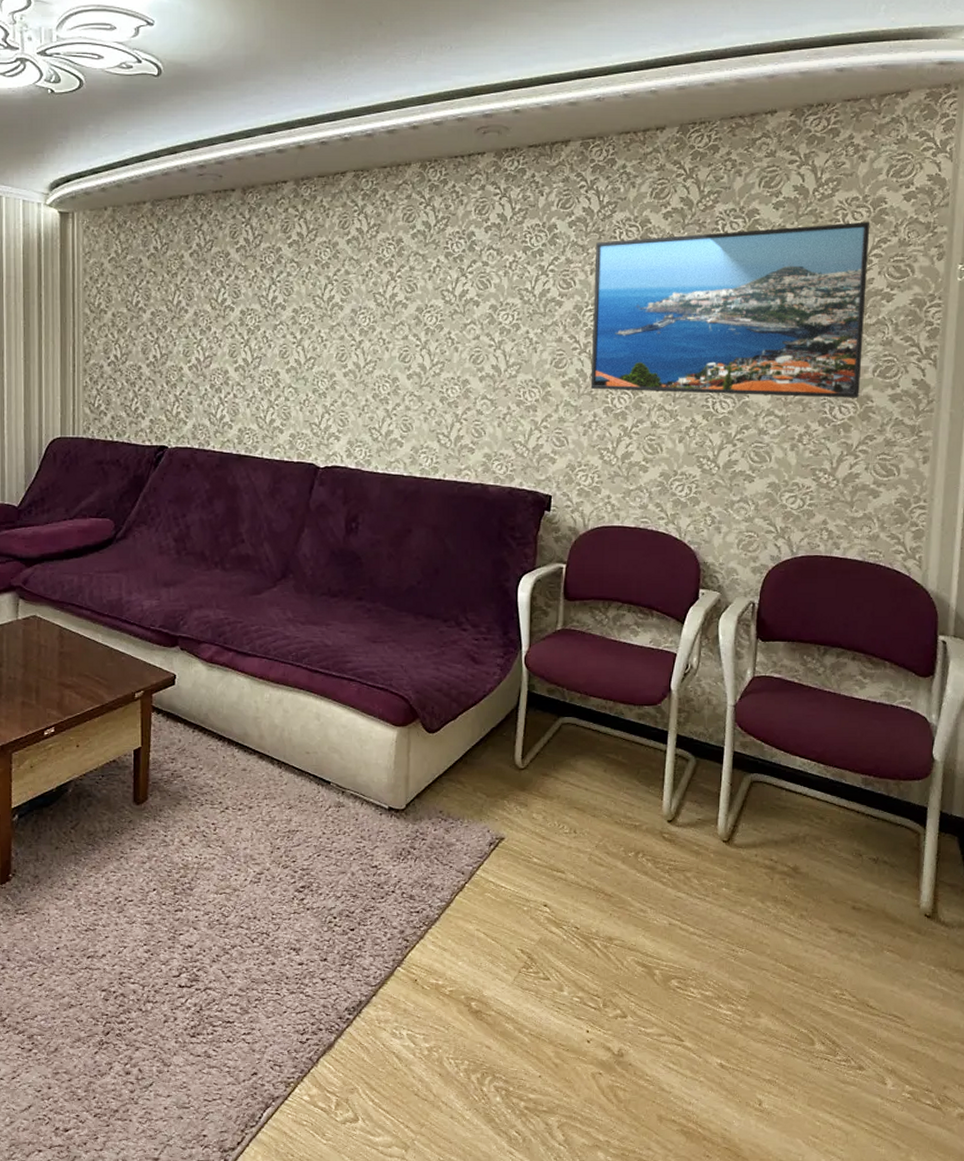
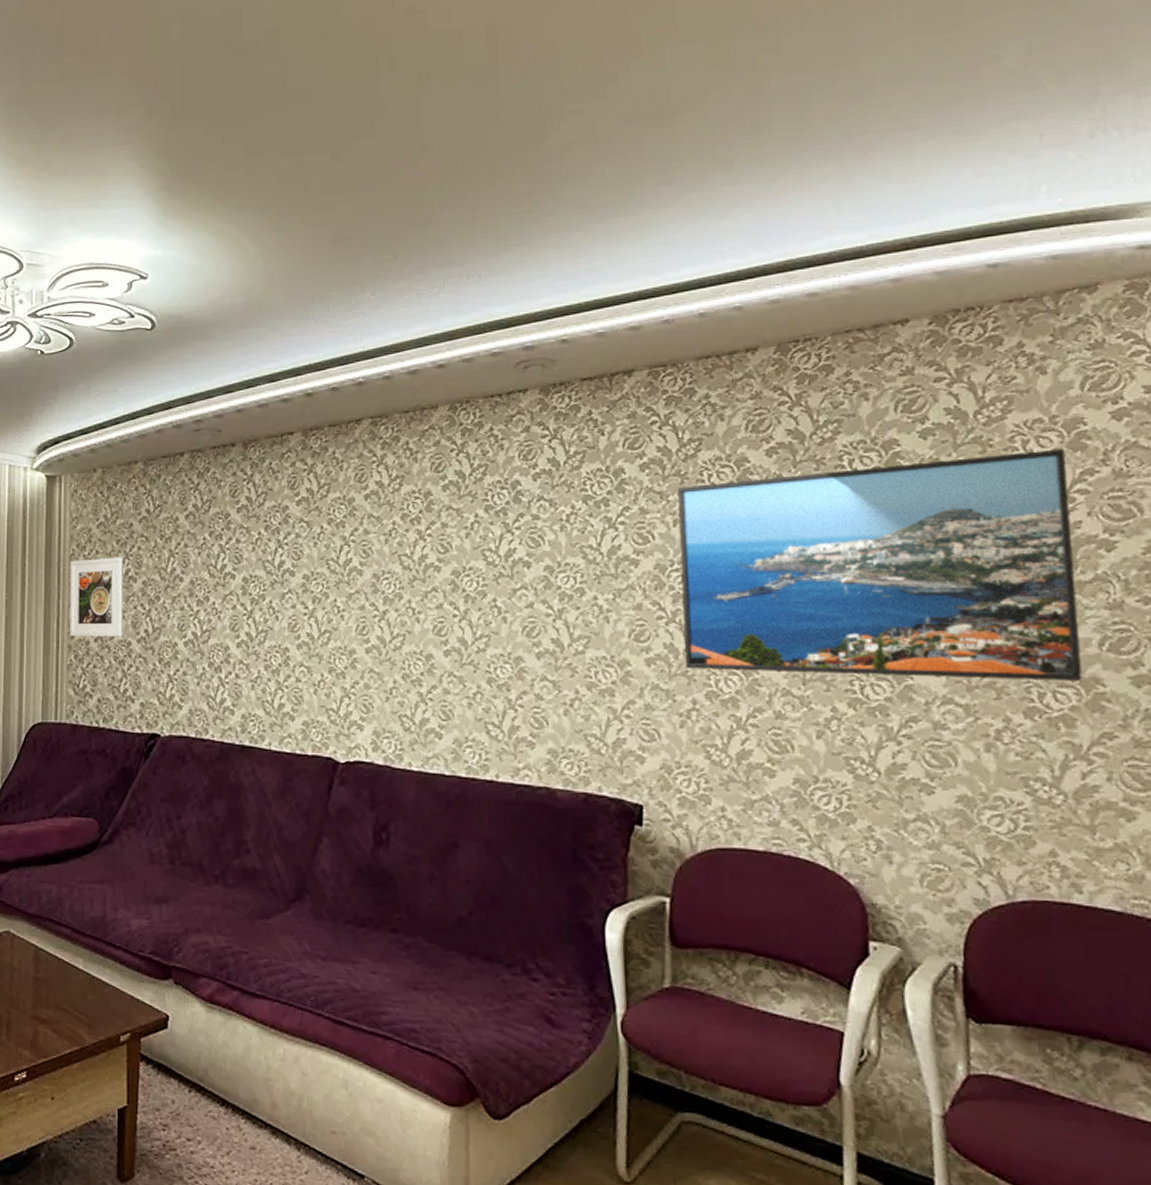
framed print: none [84,289,134,362] -> present [70,557,123,637]

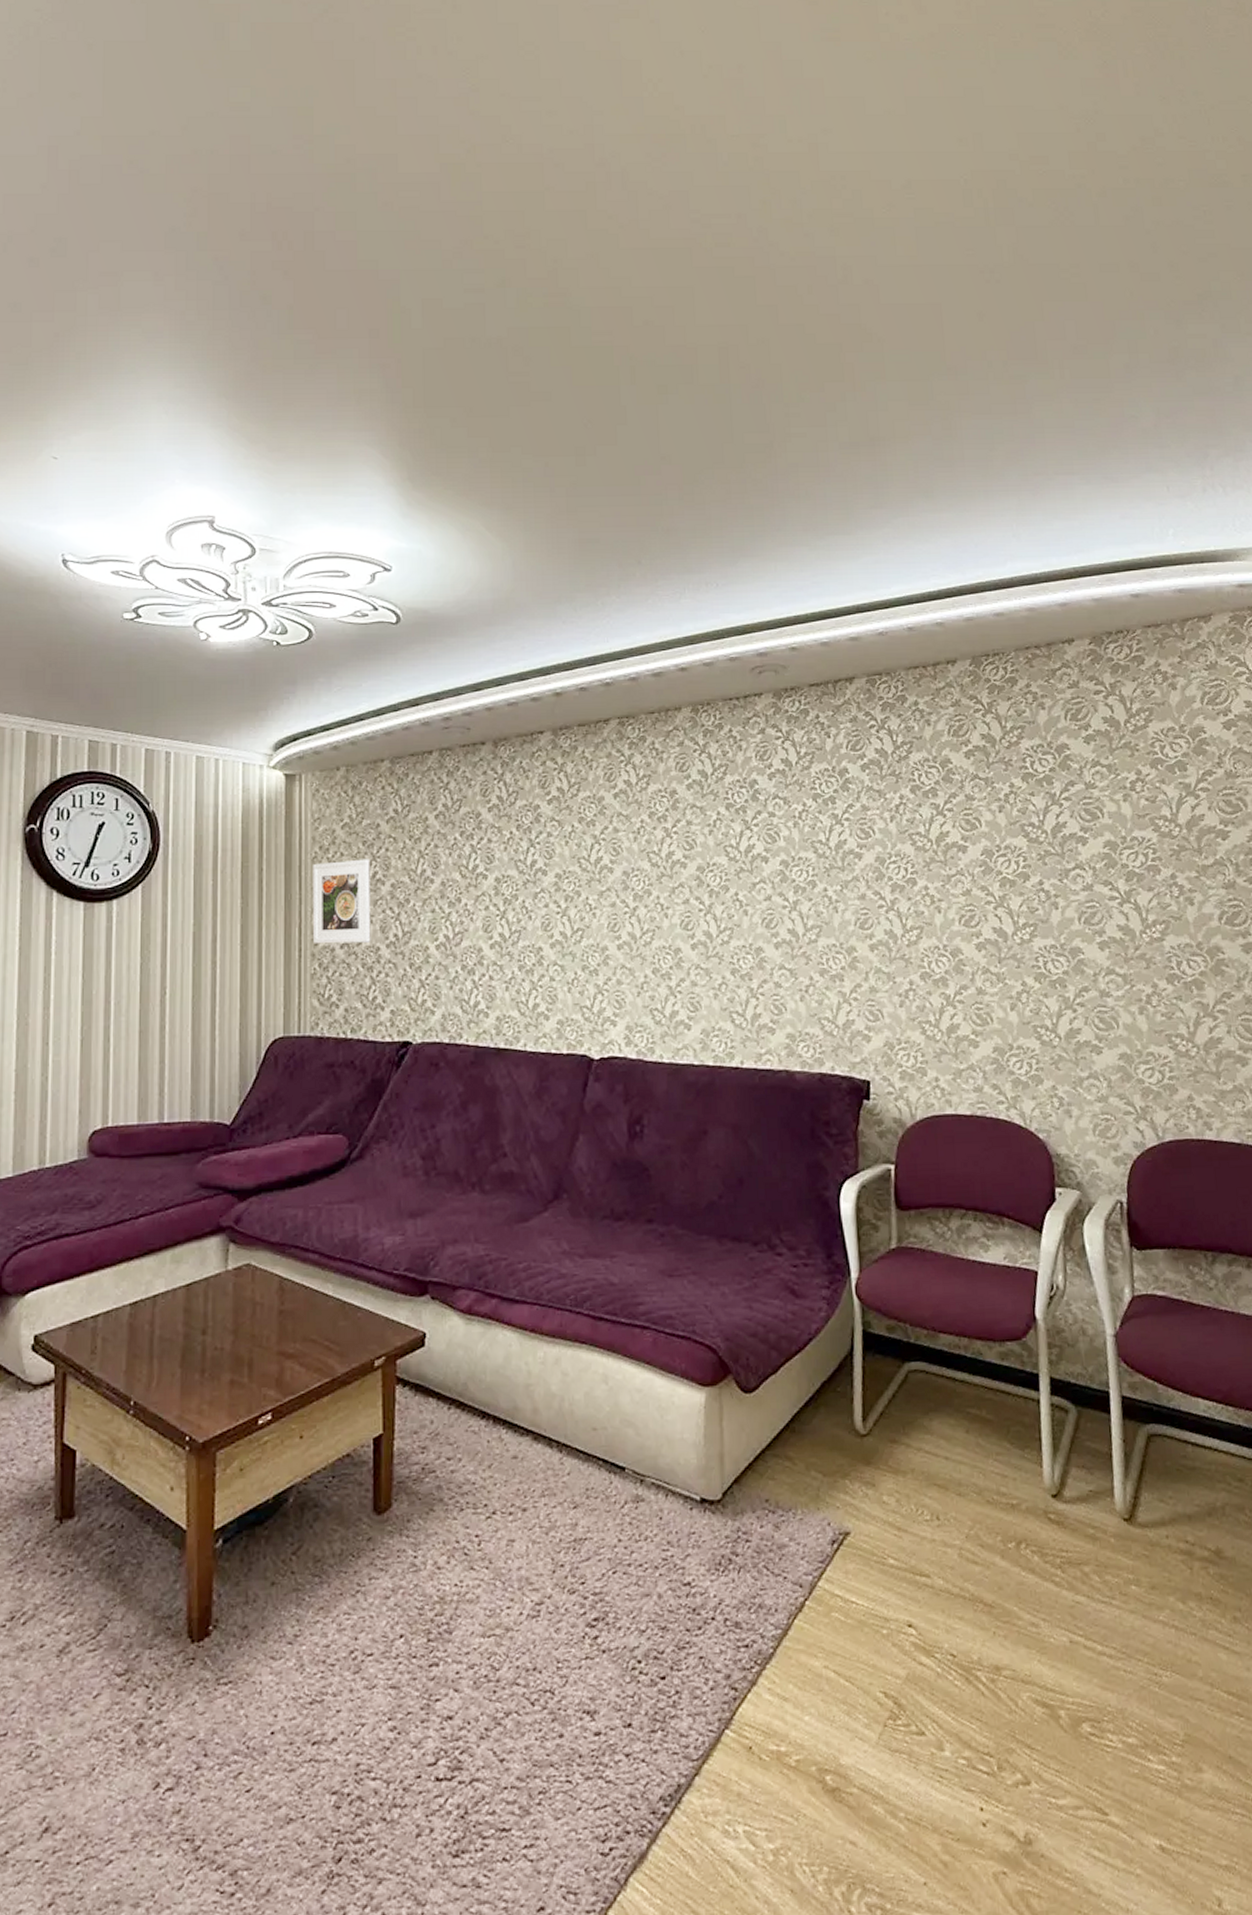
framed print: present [678,448,1083,681] -> none [894,753,1208,953]

